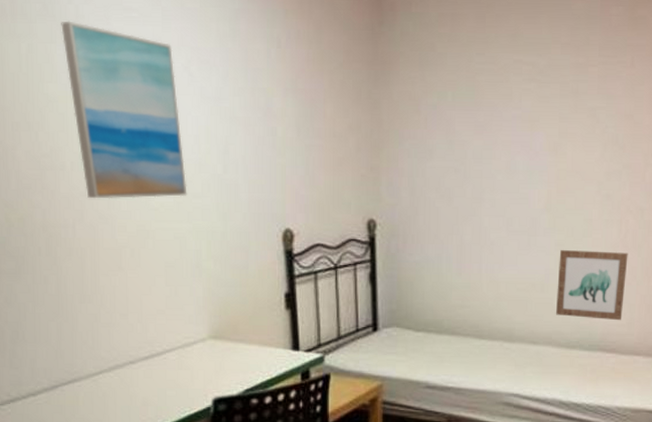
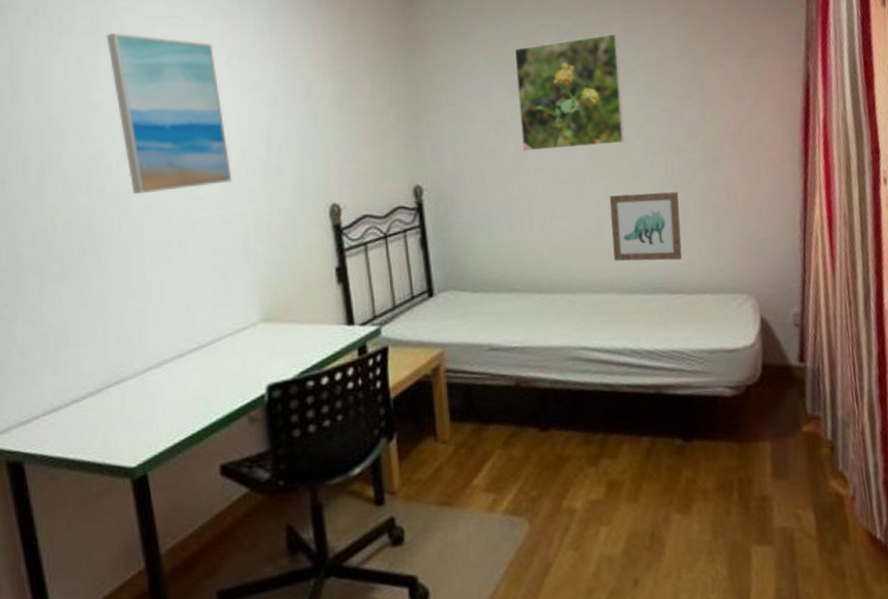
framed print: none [480,78,592,197] -> present [514,33,625,152]

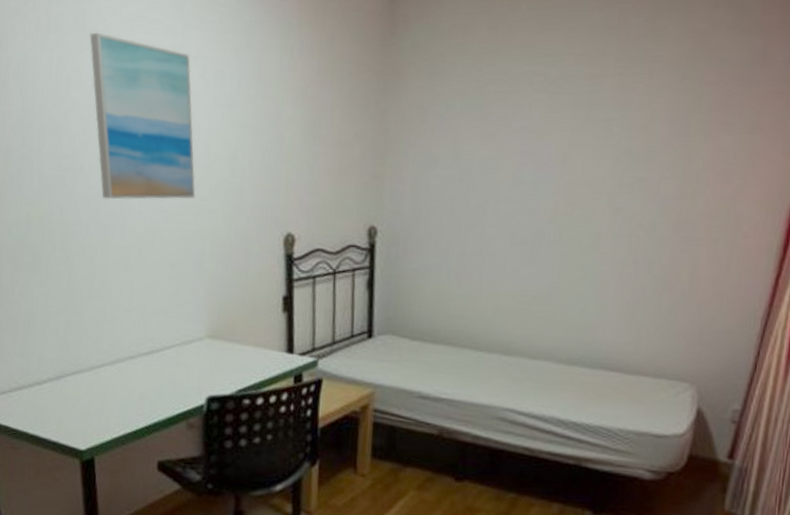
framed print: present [514,33,625,152] -> none [484,89,606,210]
wall art: present [609,191,682,261] -> none [558,263,638,339]

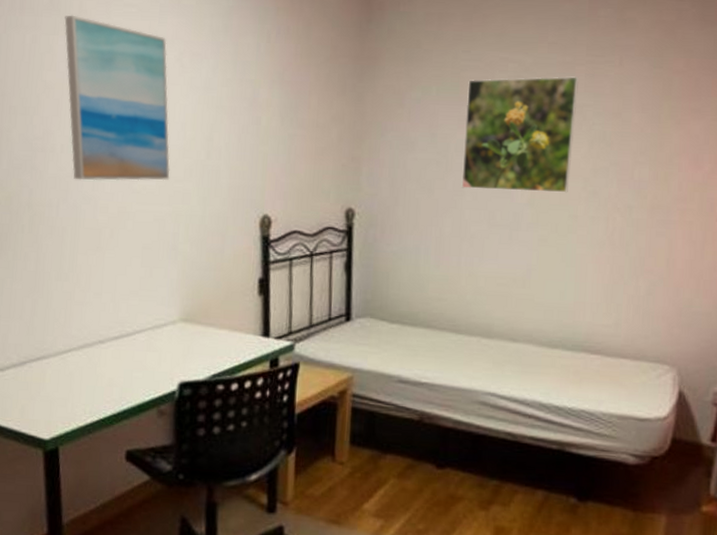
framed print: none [484,89,606,210] -> present [461,76,579,193]

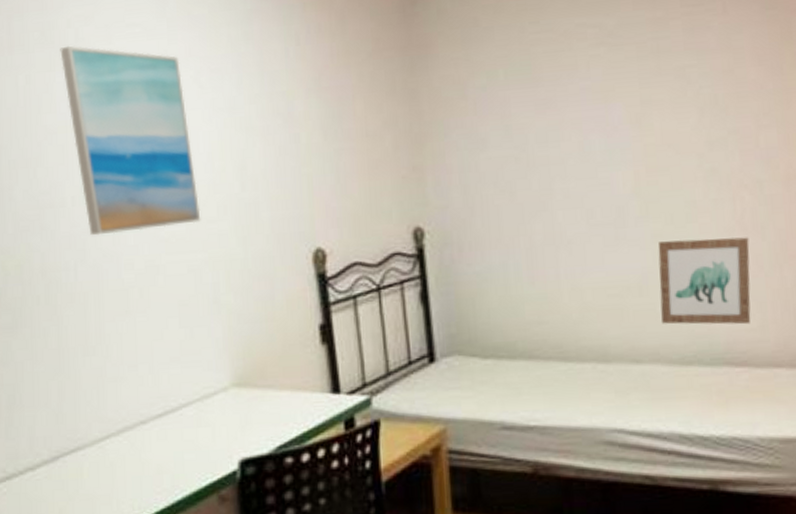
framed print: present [461,76,579,193] -> none [541,33,680,186]
wall art: none [538,246,615,321] -> present [658,237,751,325]

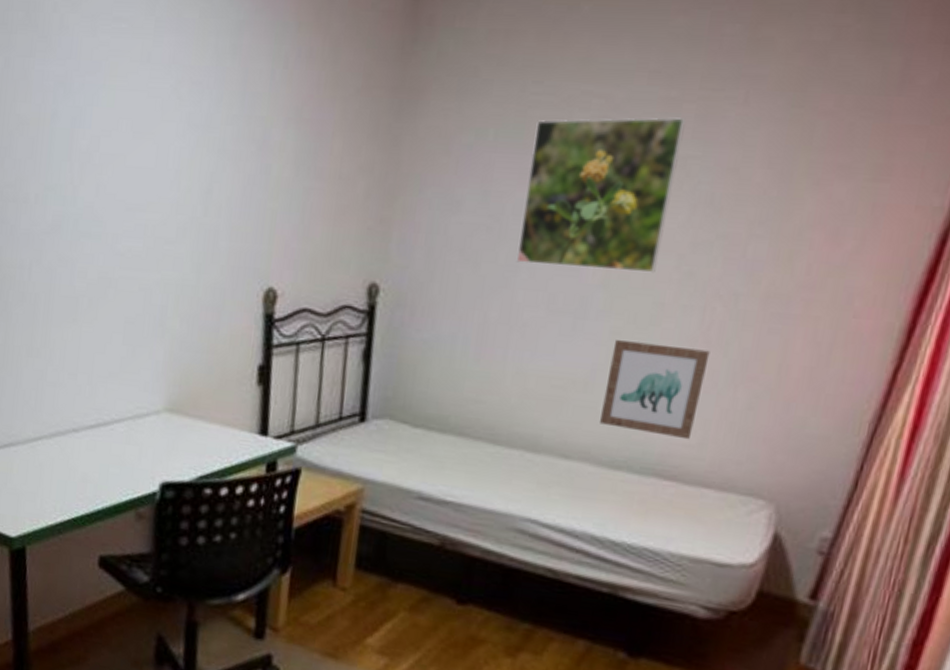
wall art: present [60,45,201,236] -> none [42,31,162,242]
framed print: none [541,33,680,186] -> present [516,117,686,273]

